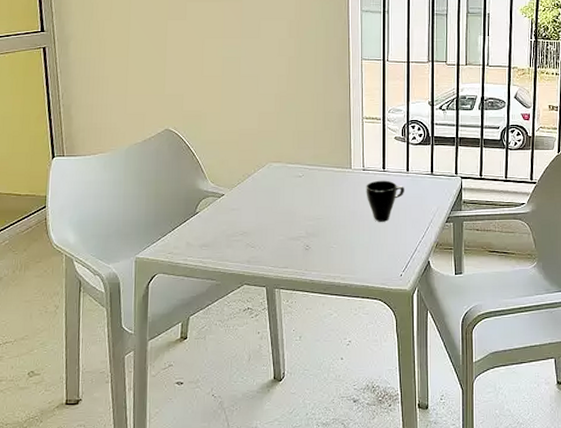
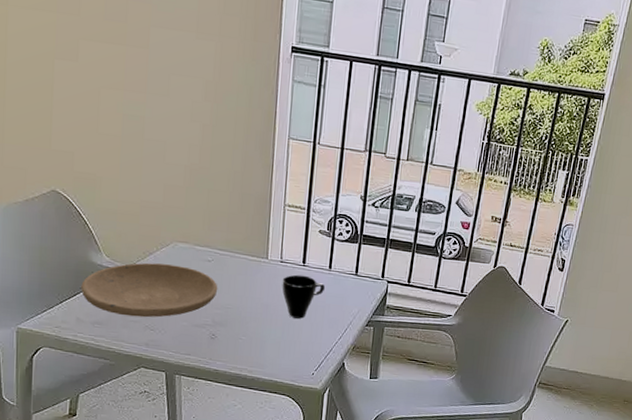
plate: none [190,184,309,236] -> present [81,262,218,318]

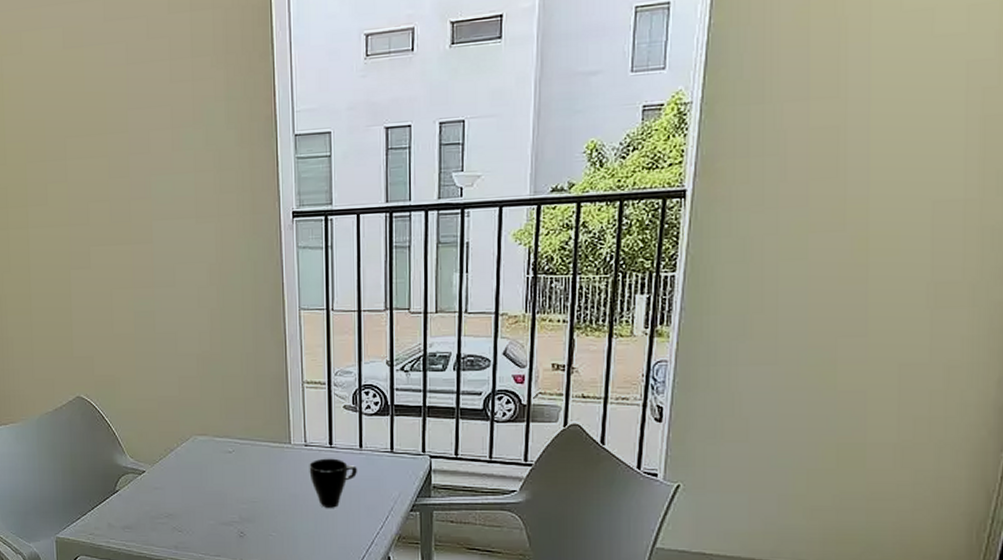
plate: present [81,262,218,318] -> none [110,460,242,519]

